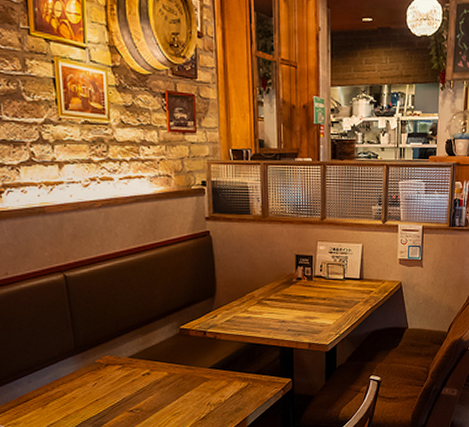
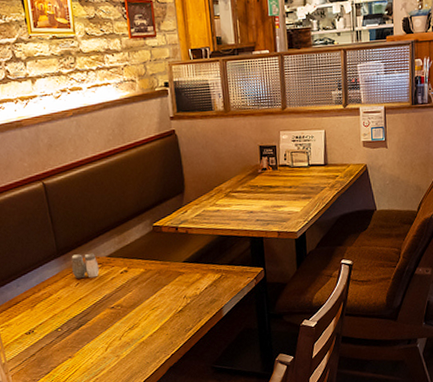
salt and pepper shaker: none [89,352,120,379] -> present [71,253,100,279]

